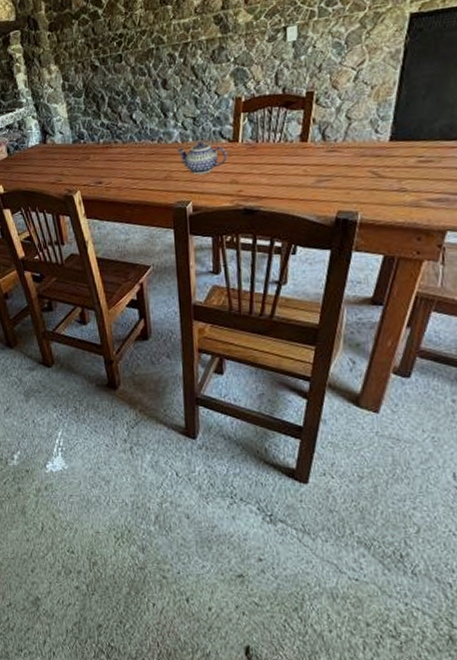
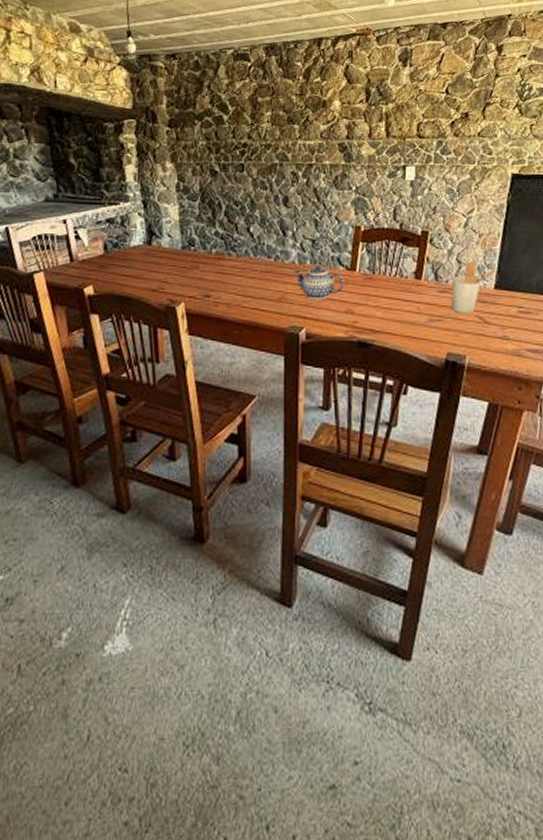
utensil holder: none [340,116,392,171] -> present [450,261,497,313]

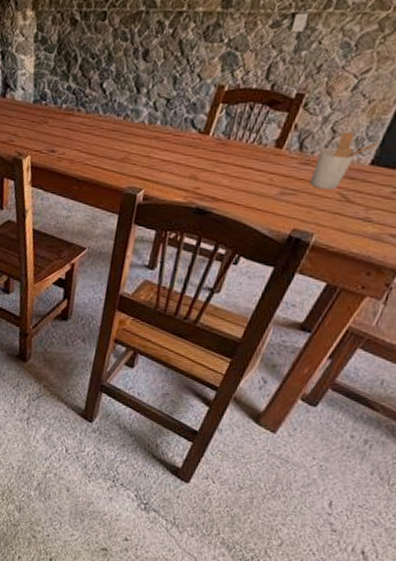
teapot: present [293,265,345,300] -> none [141,126,194,163]

